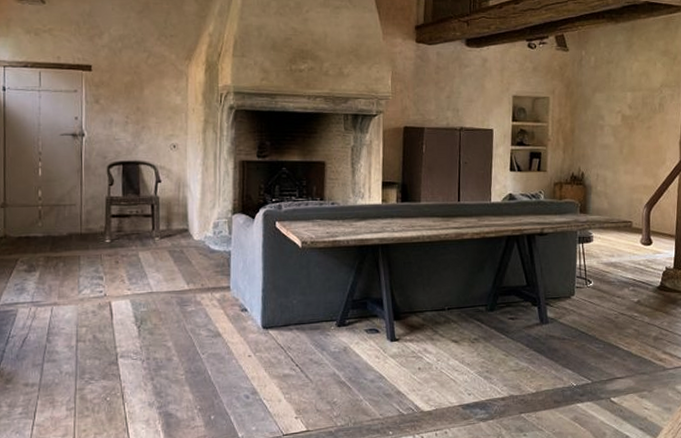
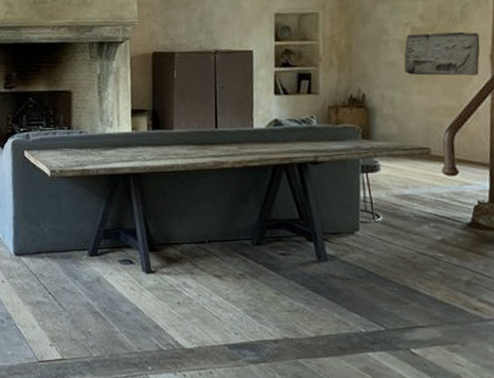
stone relief: none [615,121,673,159] -> present [404,31,480,76]

